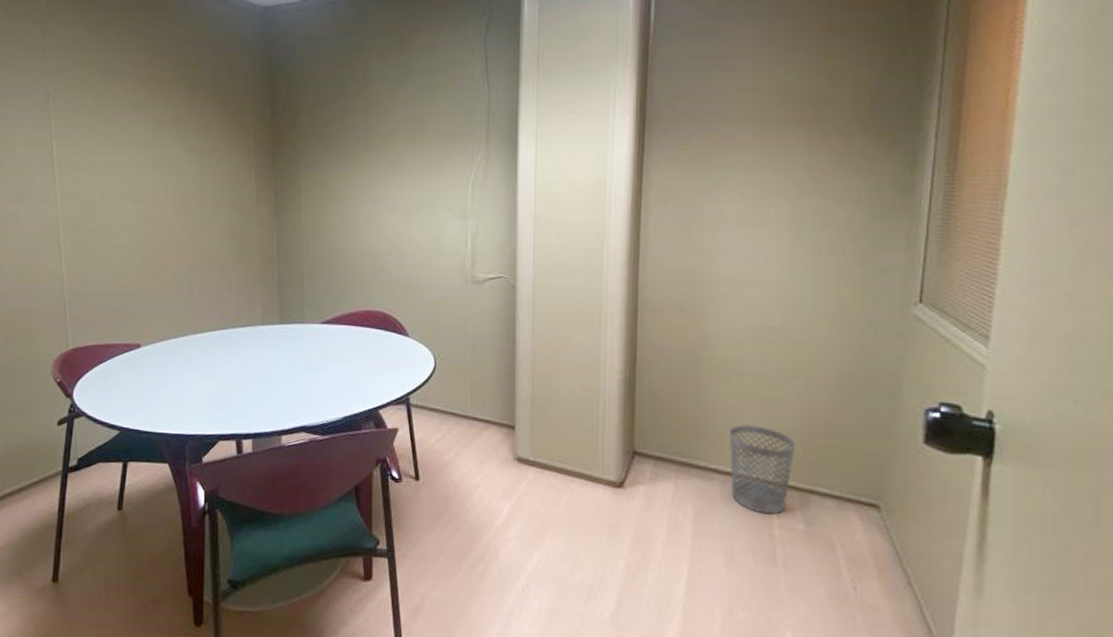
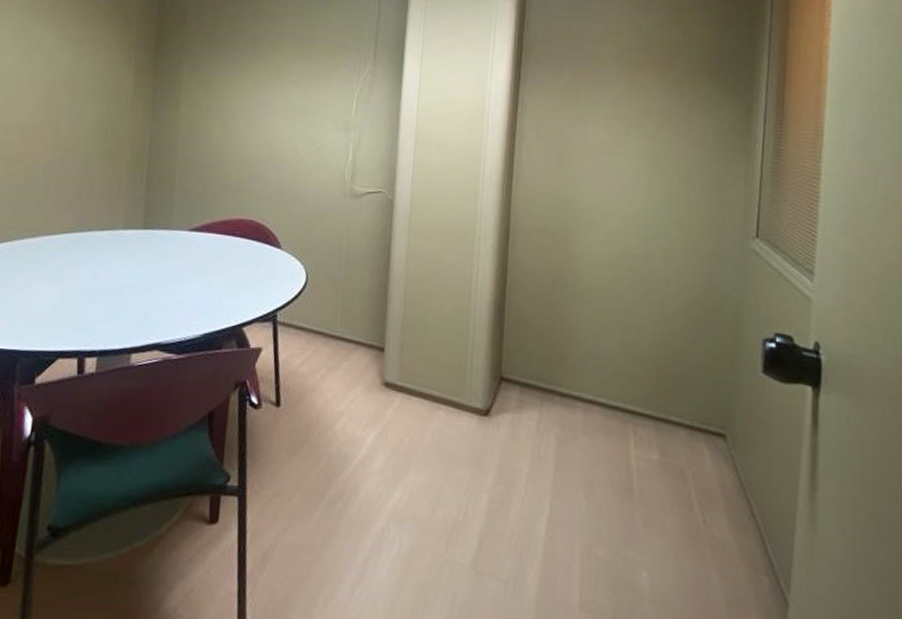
wastebasket: present [729,425,796,515] -> none [591,351,652,445]

